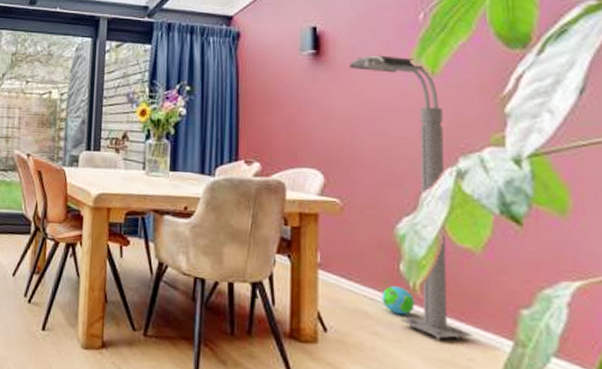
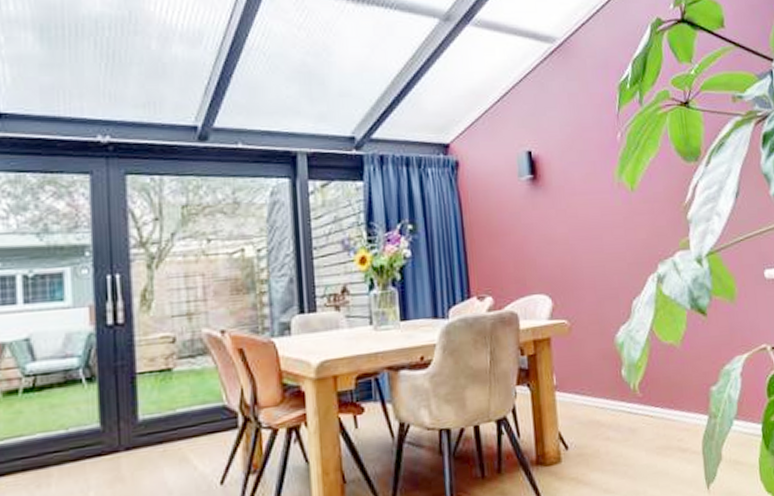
floor lamp: present [348,55,473,341] -> none [563,175,680,430]
decorative ball: present [381,286,415,316] -> none [609,390,637,417]

